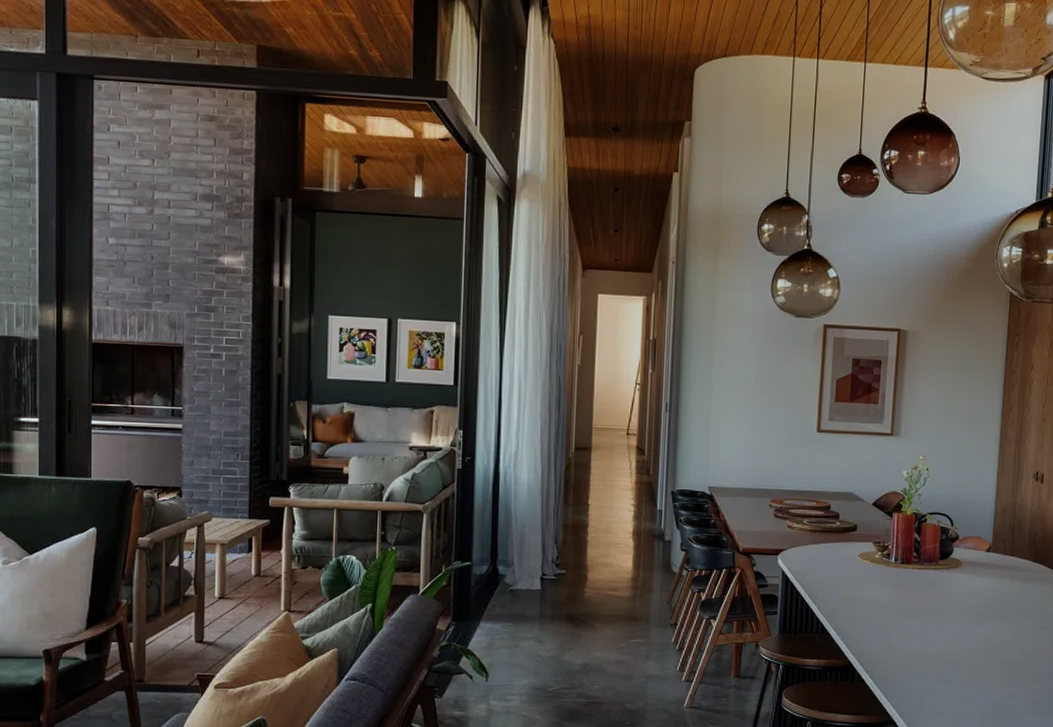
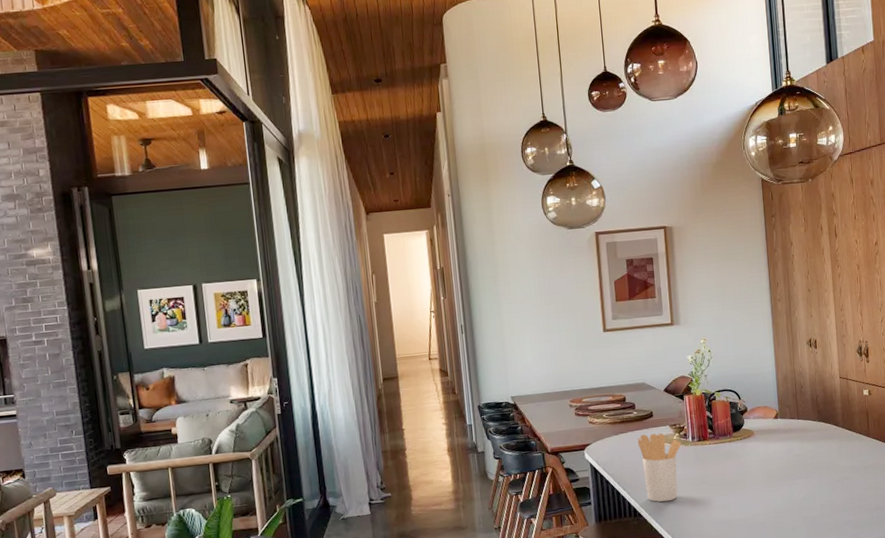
utensil holder: none [836,548,883,623] -> present [637,433,681,502]

